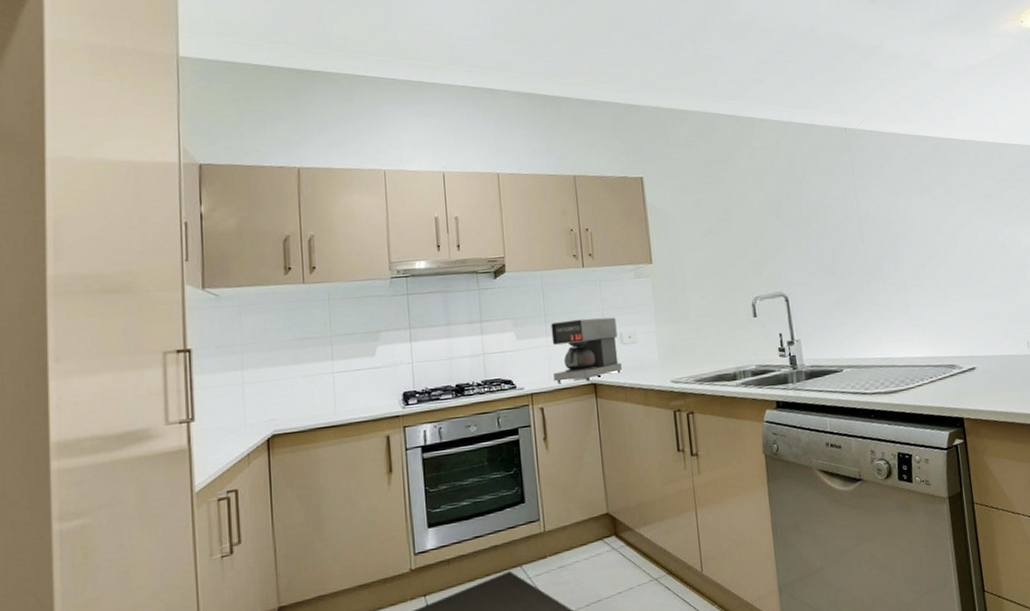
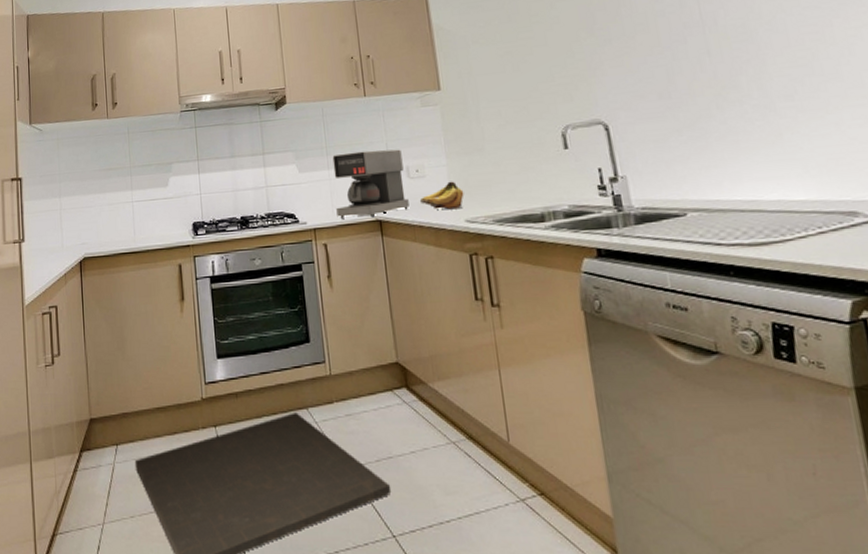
fruit: none [631,346,671,372] -> present [419,181,464,210]

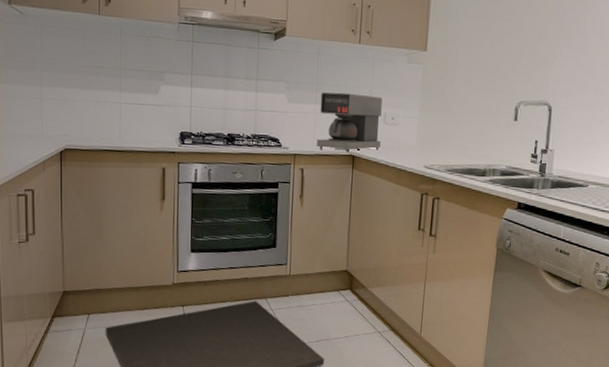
fruit: present [419,181,464,210] -> none [389,132,428,156]

